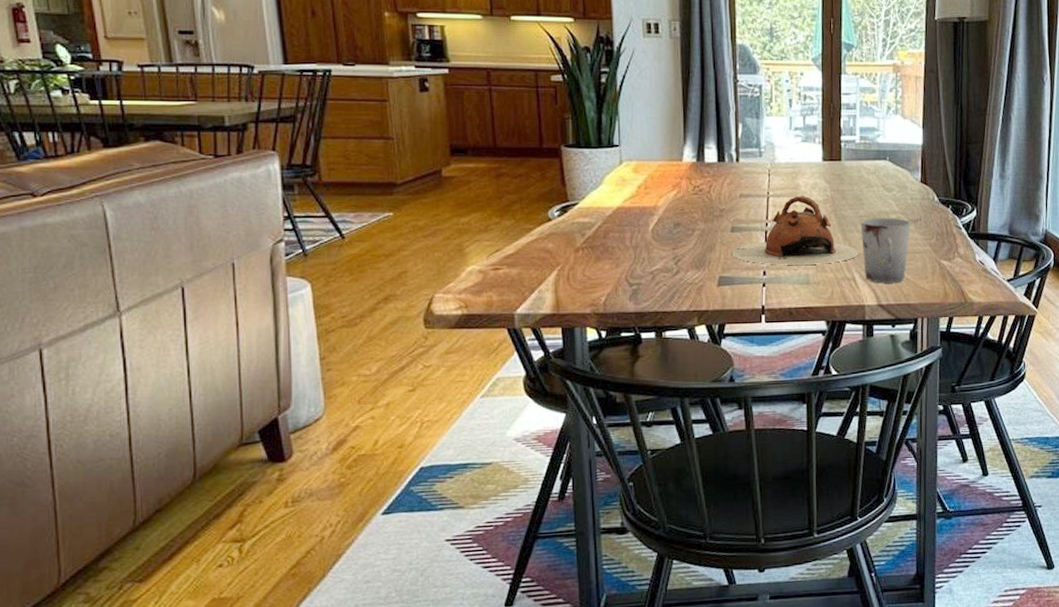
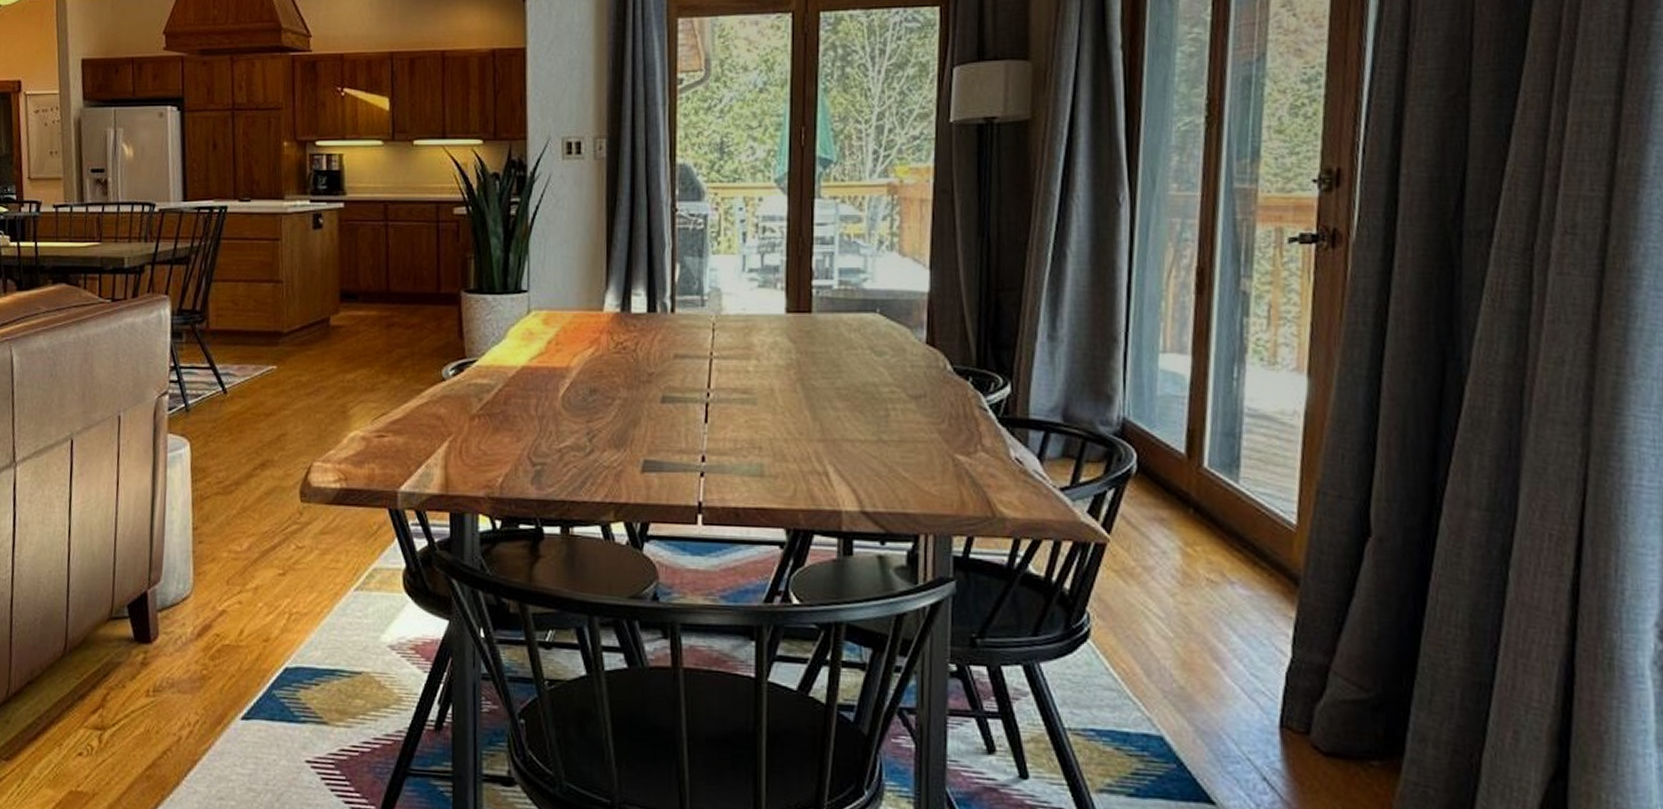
teapot: present [732,195,859,266] -> none [662,358,834,452]
cup: present [860,217,911,284] -> none [837,391,911,483]

